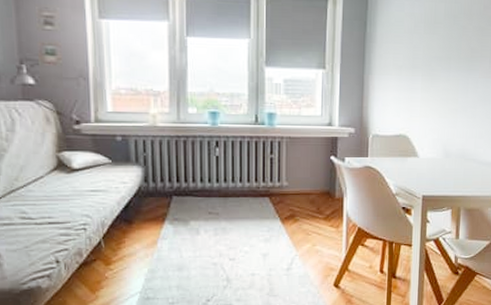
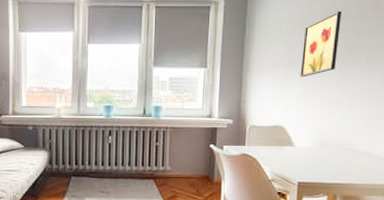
wall art: none [424,9,465,82] -> present [300,11,342,77]

